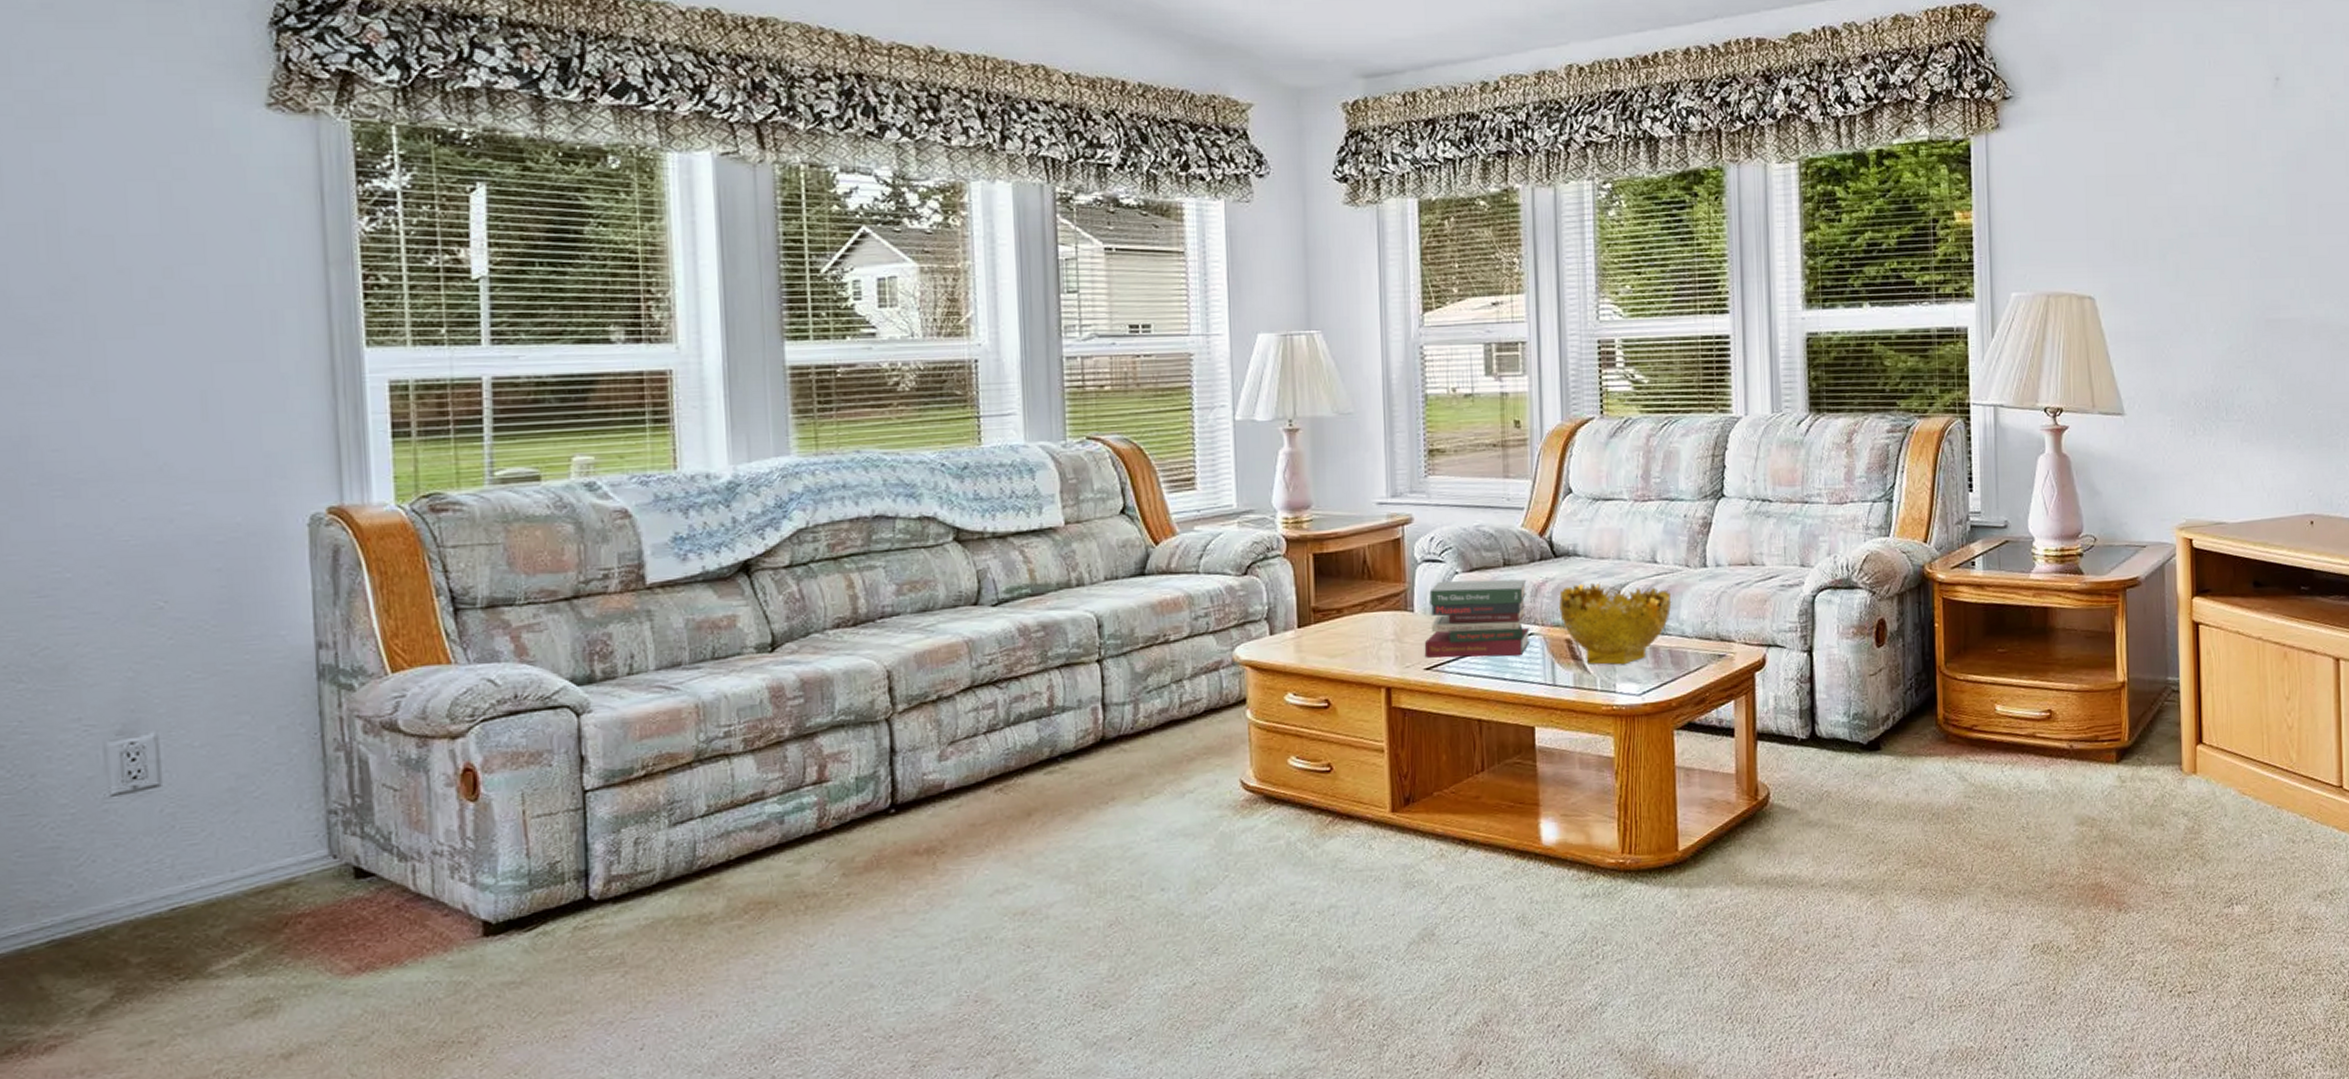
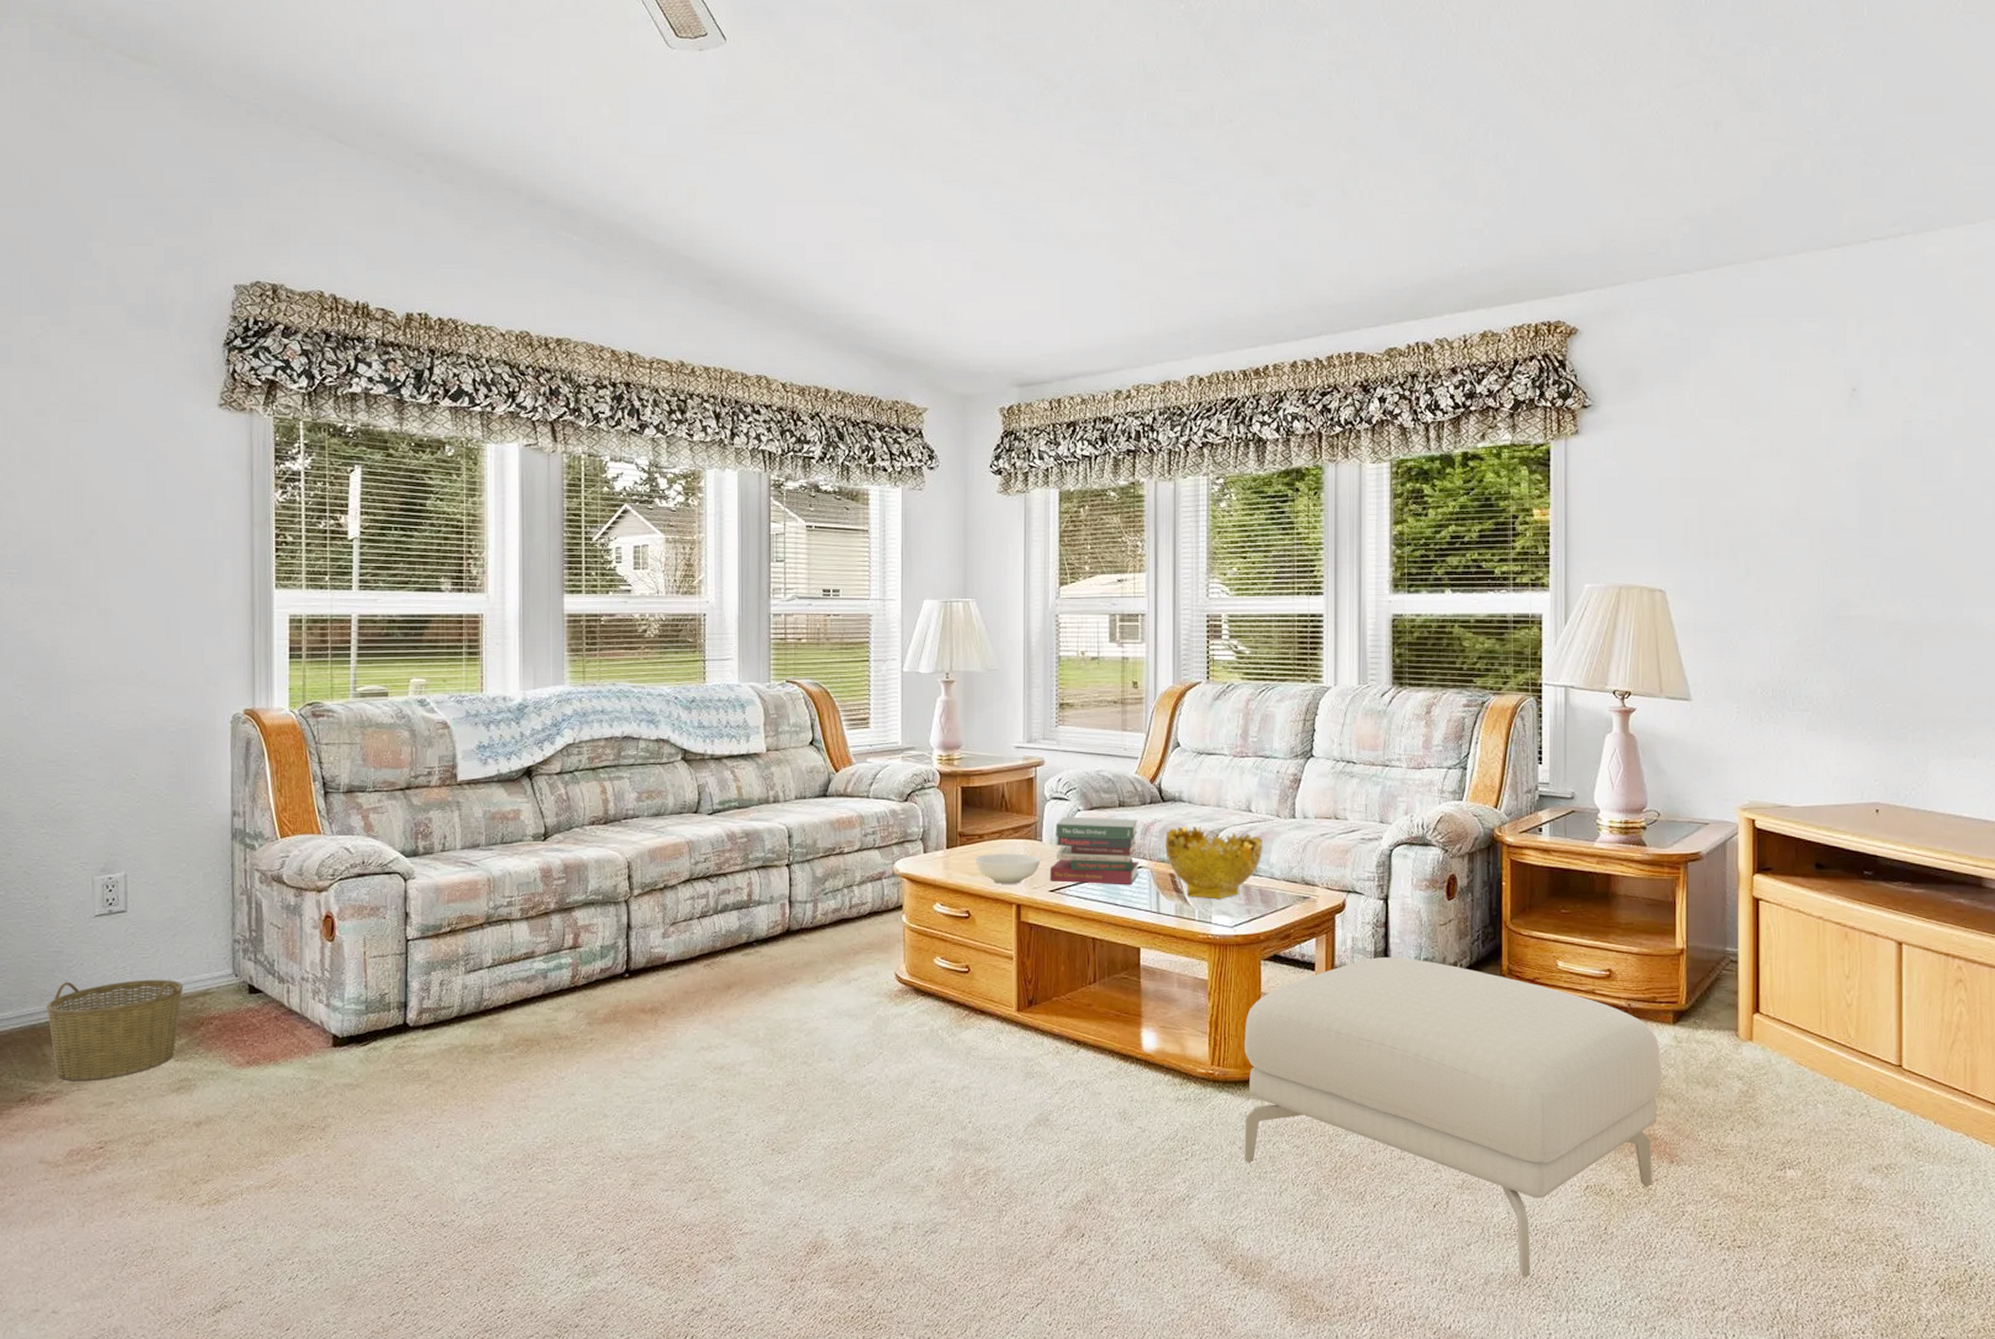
basket: none [41,870,255,1019] -> present [47,979,184,1081]
bowl: none [1332,627,1415,665] -> present [974,853,1042,884]
ottoman: none [1658,714,2107,1052] -> present [1244,957,1662,1278]

